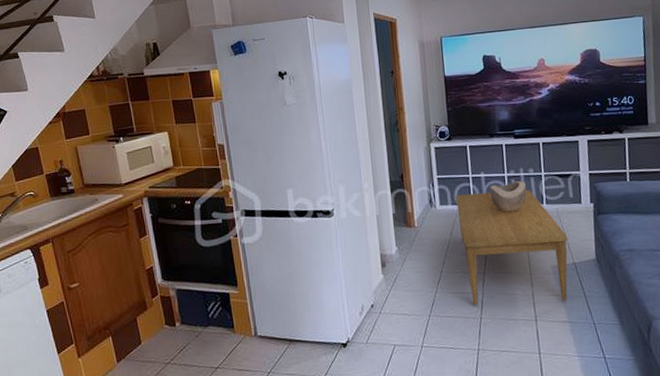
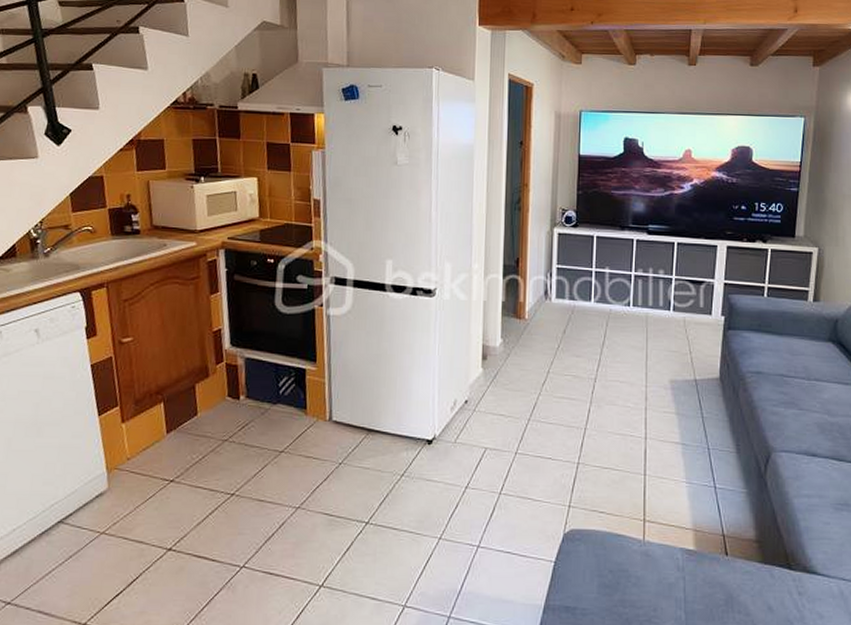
coffee table: present [456,189,568,305] -> none [574,288,691,420]
decorative bowl: present [489,181,527,212] -> none [613,282,653,315]

